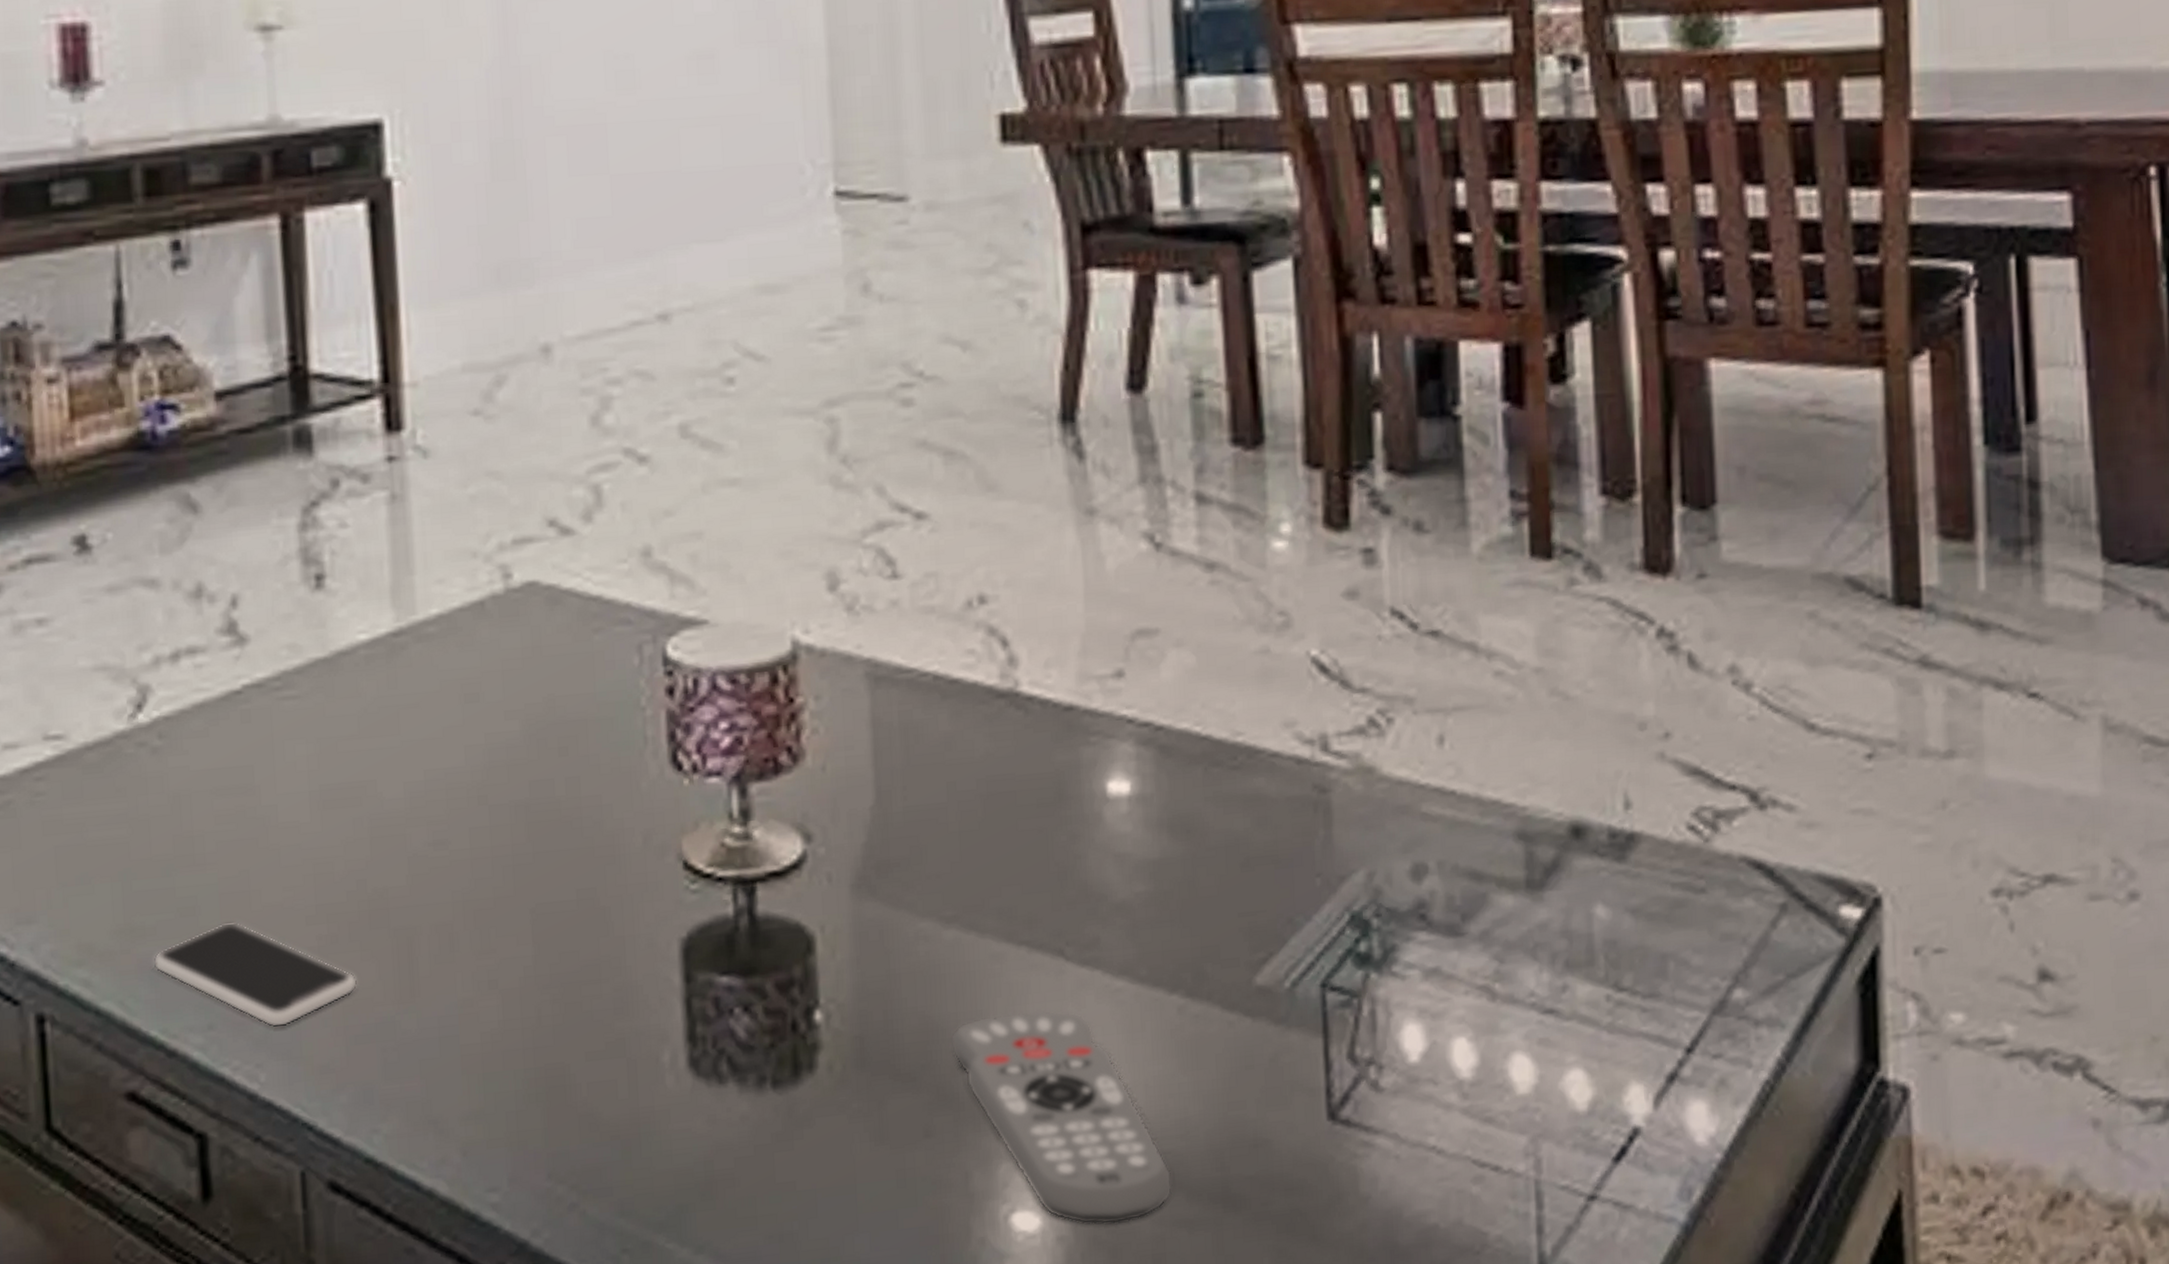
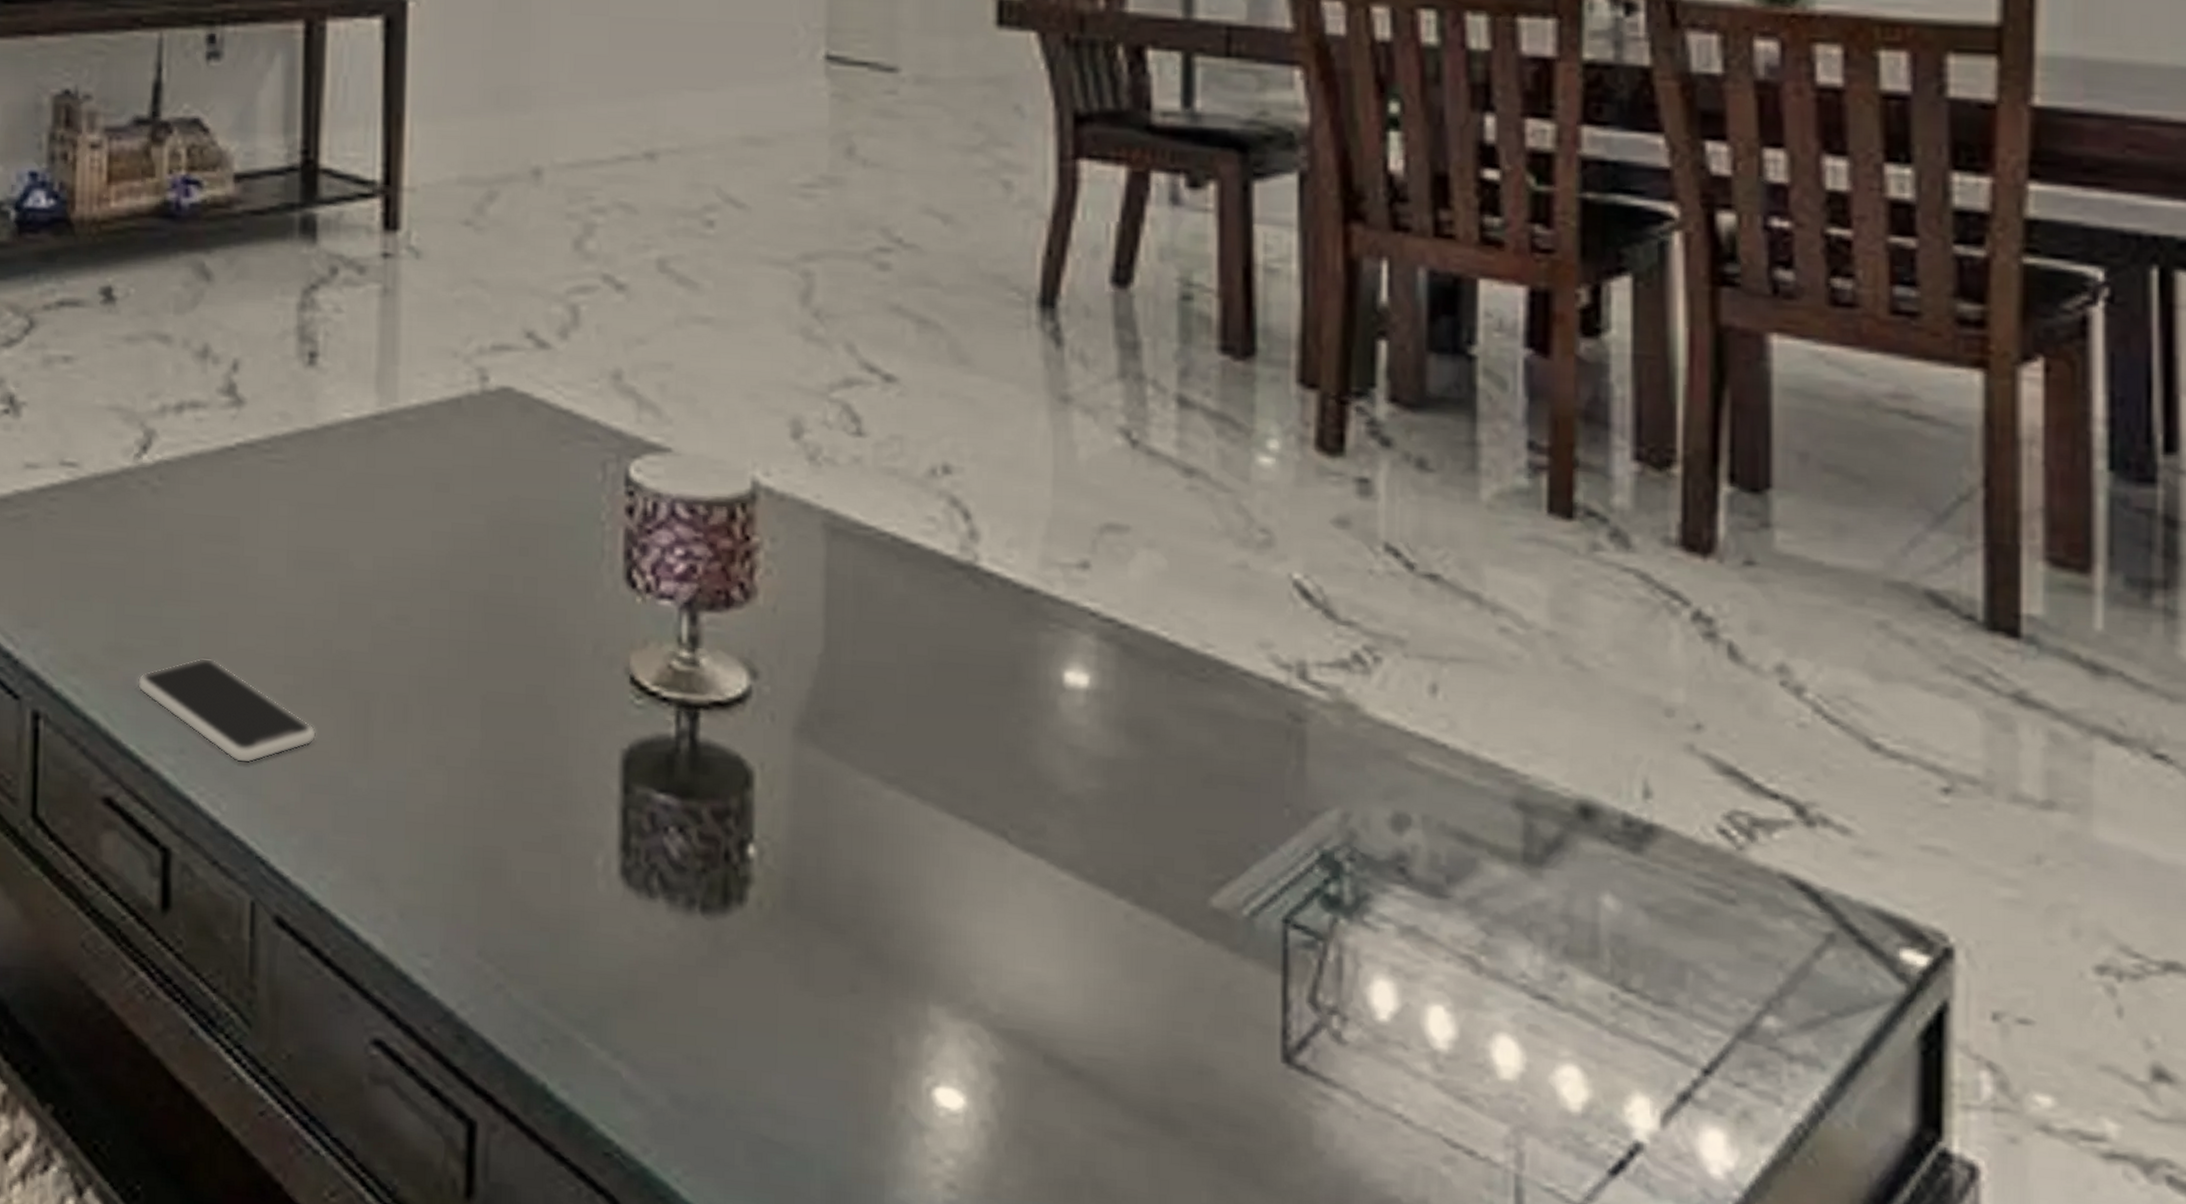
remote control: present [950,1010,1173,1225] -> none [883,883,1108,1122]

